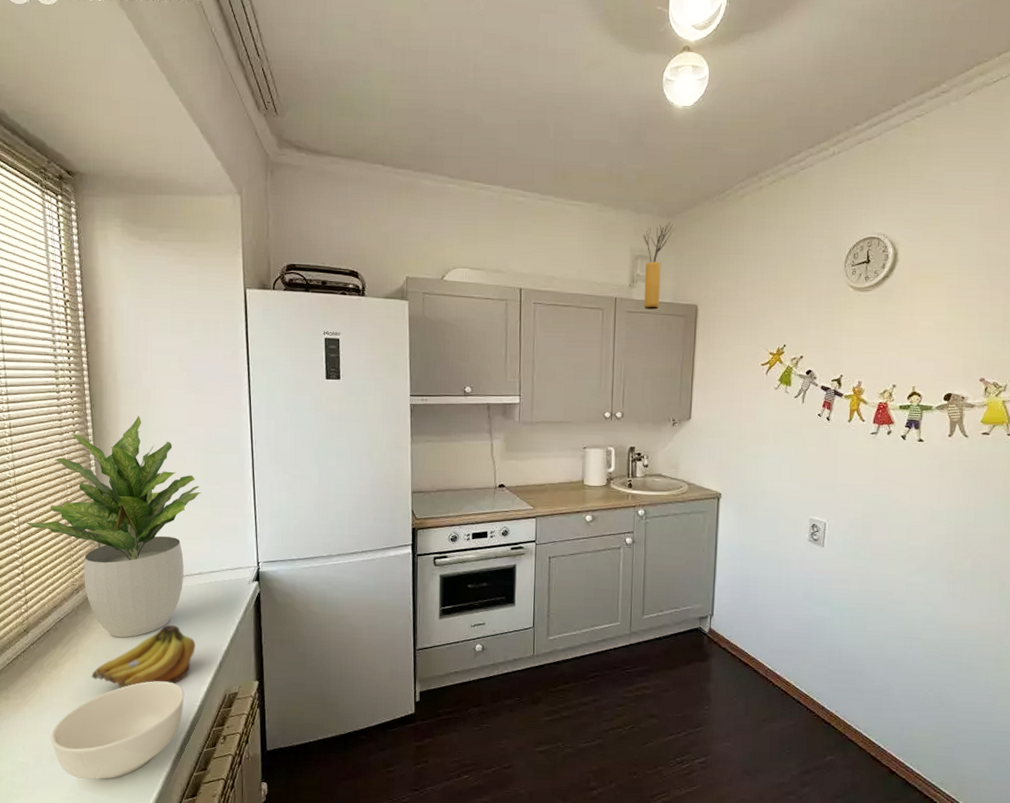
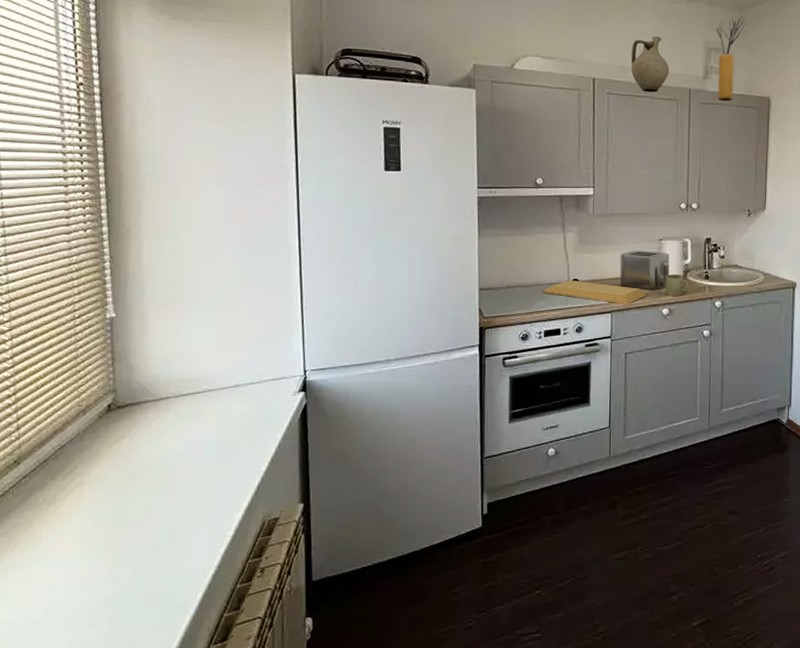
potted plant: present [25,415,202,638] -> none [19,211,239,464]
bowl: present [50,681,185,780] -> none [44,510,215,633]
fruit: present [90,624,195,688] -> none [97,445,229,522]
cutting board: none [470,485,571,510] -> present [542,279,647,304]
toaster: none [544,457,594,498] -> present [619,250,670,291]
ceramic jug: none [557,245,595,302] -> present [631,36,669,93]
mug: none [588,481,612,504] -> present [665,274,689,297]

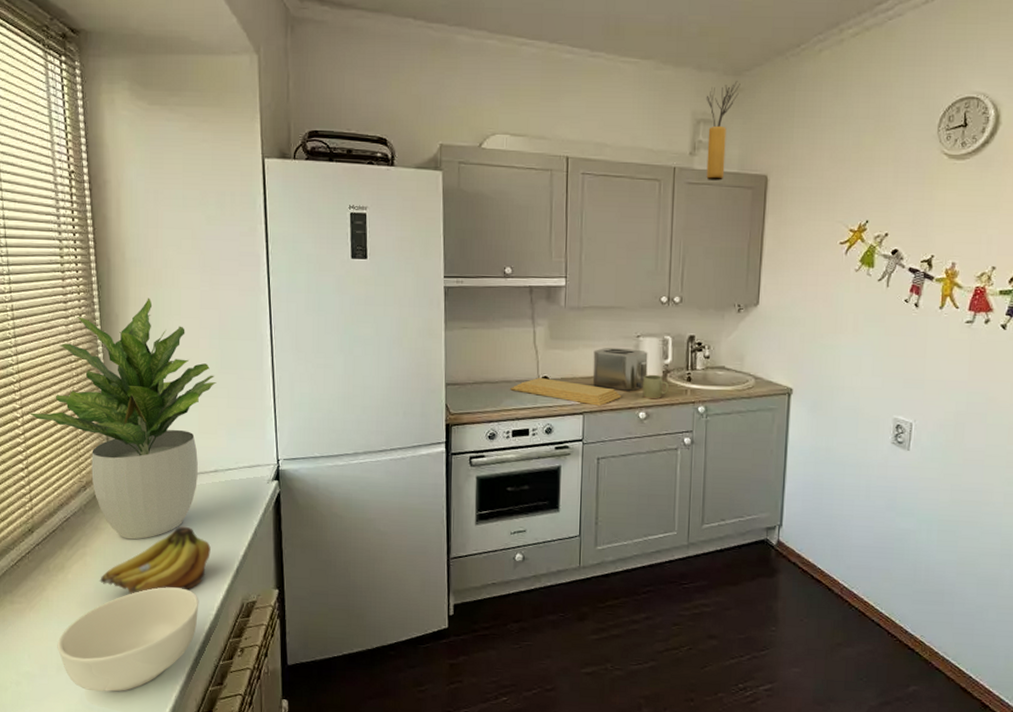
potted plant: none [19,211,239,464] -> present [28,297,217,540]
bowl: none [44,510,215,633] -> present [57,587,199,692]
fruit: none [97,445,229,522] -> present [99,526,211,594]
ceramic jug: present [631,36,669,93] -> none [608,108,652,172]

